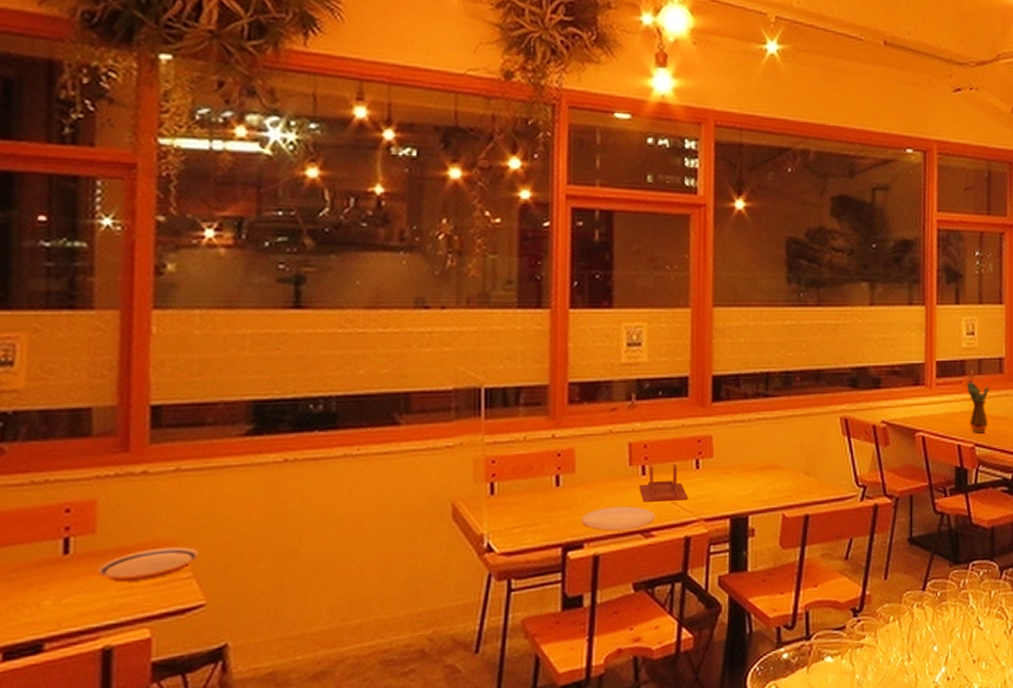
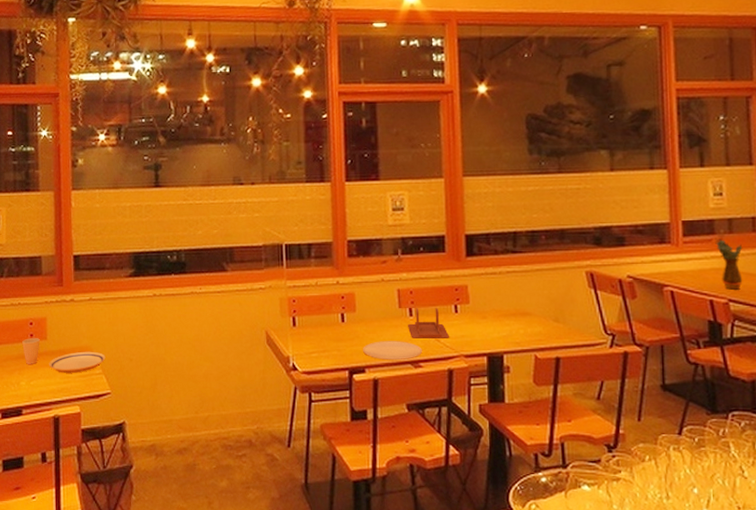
cup: none [49,532,82,573] -> present [22,338,40,364]

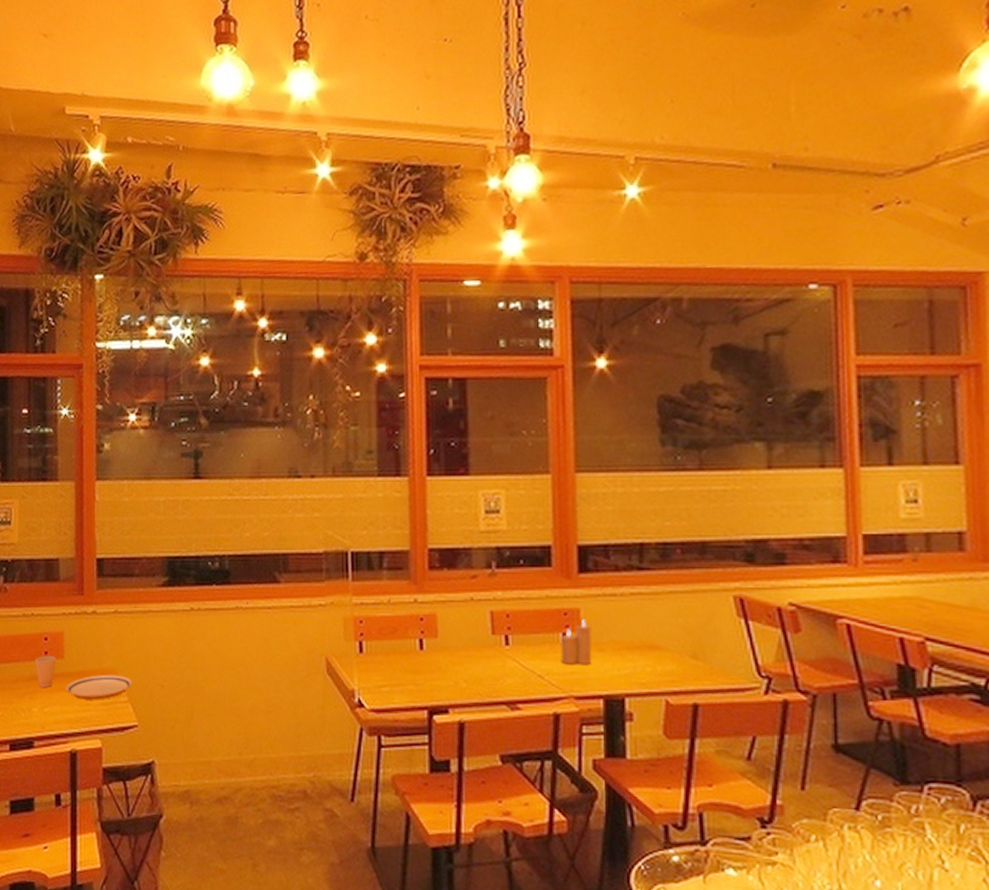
plate: present [363,341,422,361] -> none [446,675,521,700]
napkin holder: present [408,308,449,338] -> none [503,635,555,675]
candle: none [453,293,478,330] -> present [560,619,592,665]
vase: present [715,238,743,290] -> none [907,558,945,625]

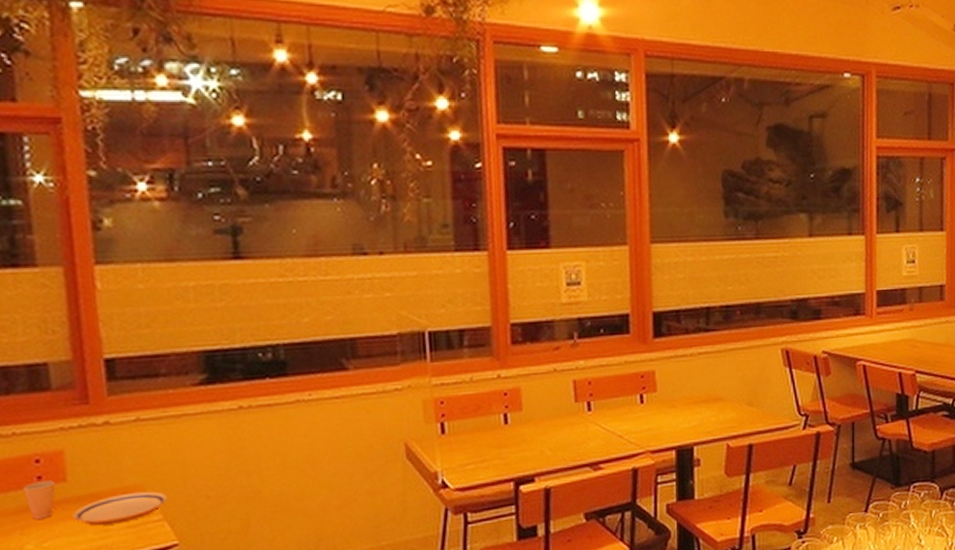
candle: present [560,619,592,665] -> none [638,380,666,423]

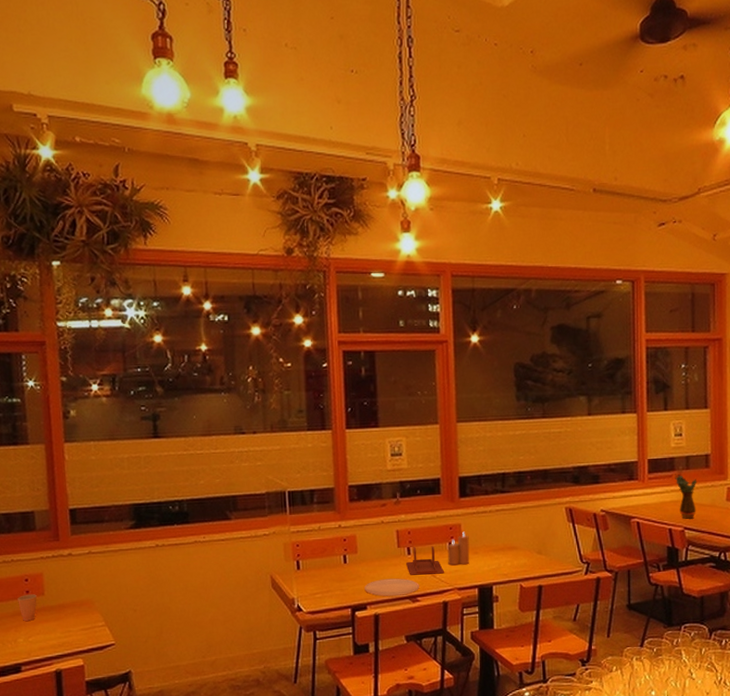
plate: present [73,491,168,526] -> none [48,604,108,628]
plate: none [531,441,602,466] -> present [364,578,419,597]
napkin holder: none [586,399,634,437] -> present [406,546,444,575]
candle: none [638,380,666,423] -> present [447,531,470,566]
vase: none [906,308,931,361] -> present [675,474,697,519]

